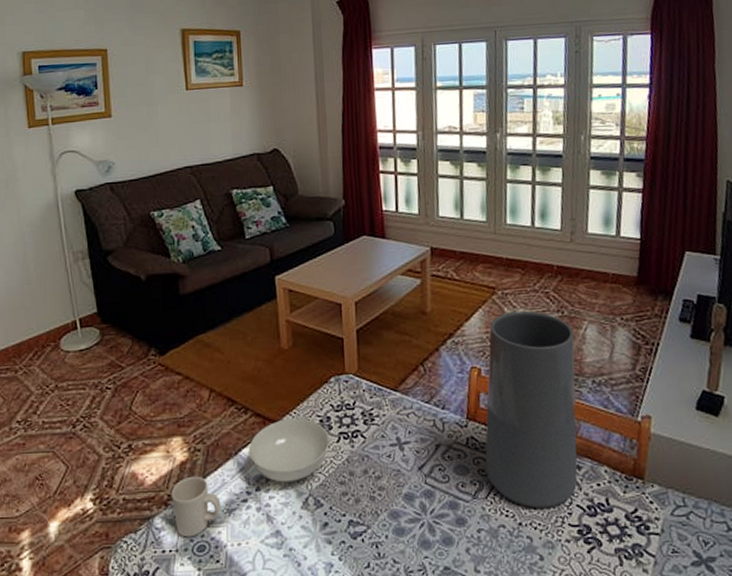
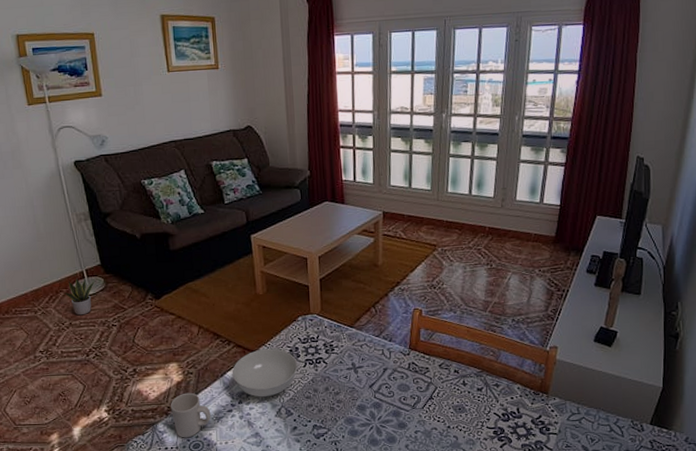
potted plant: none [52,328,89,376] -> present [64,277,95,316]
vase: present [485,310,578,509] -> none [422,264,500,416]

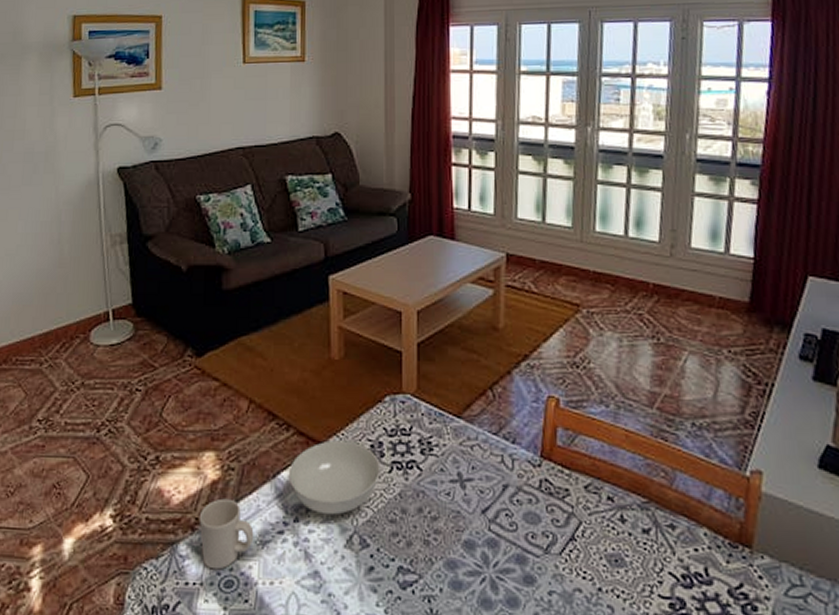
potted plant: present [64,277,95,316] -> none [81,319,122,373]

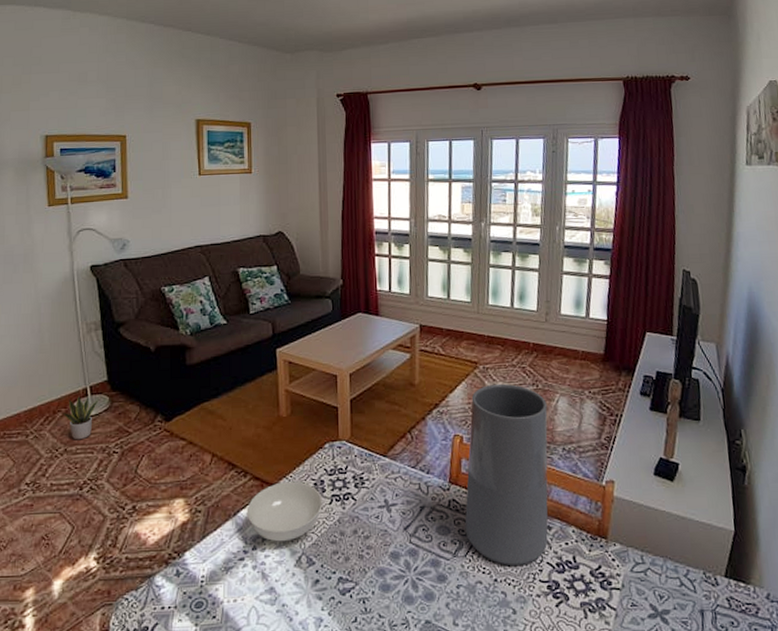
potted plant: none [81,319,122,373] -> present [63,395,99,440]
mug: present [199,498,254,570] -> none [172,535,219,595]
vase: none [560,333,672,574] -> present [464,383,548,566]

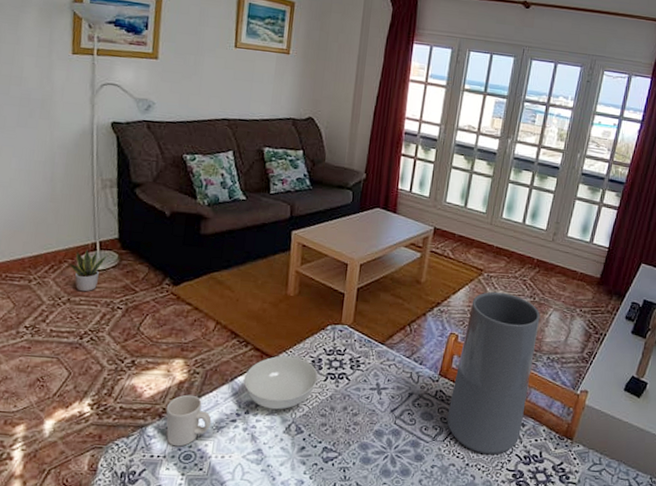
mug: none [172,535,219,595] -> present [166,394,212,447]

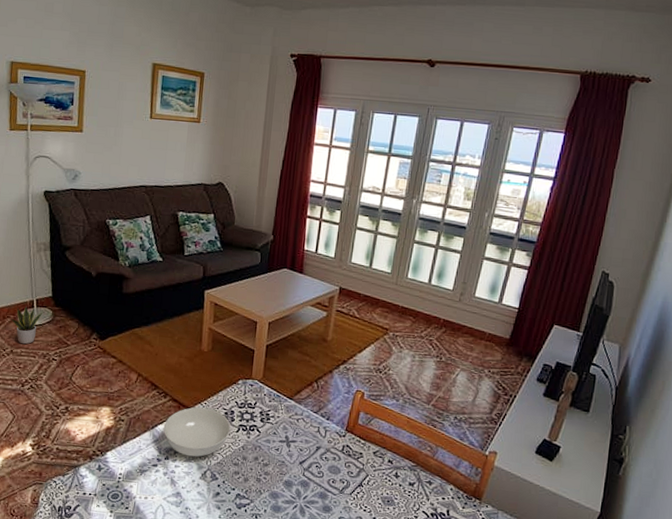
mug: present [166,394,212,447] -> none [95,439,136,487]
vase: present [446,291,540,455] -> none [353,350,447,510]

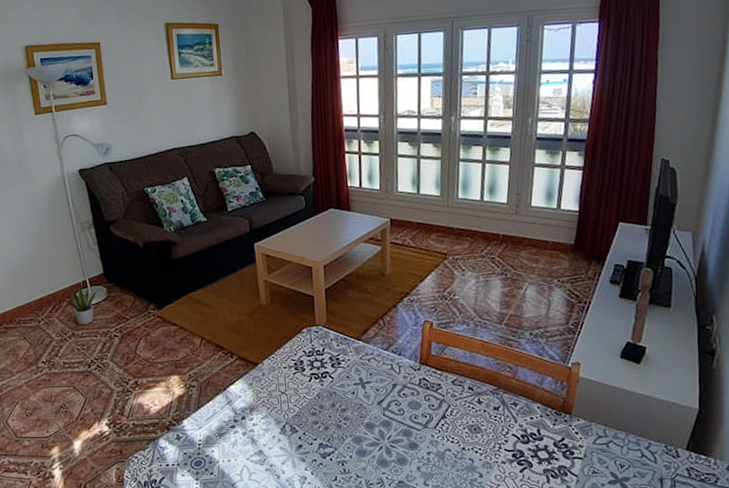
bowl: present [163,407,231,457] -> none [235,361,303,413]

